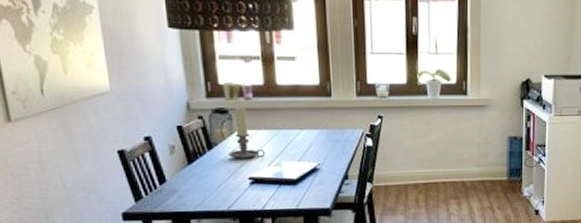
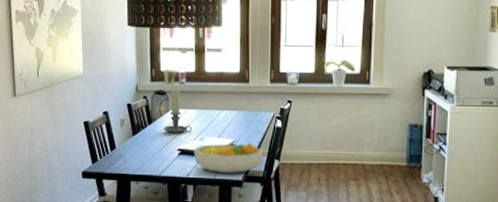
fruit bowl: none [269,165,354,202] -> present [193,142,264,173]

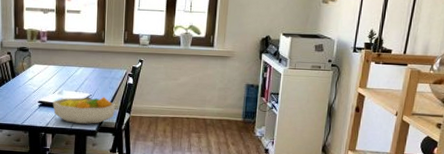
candle holder: present [164,89,193,133] -> none [26,46,52,87]

